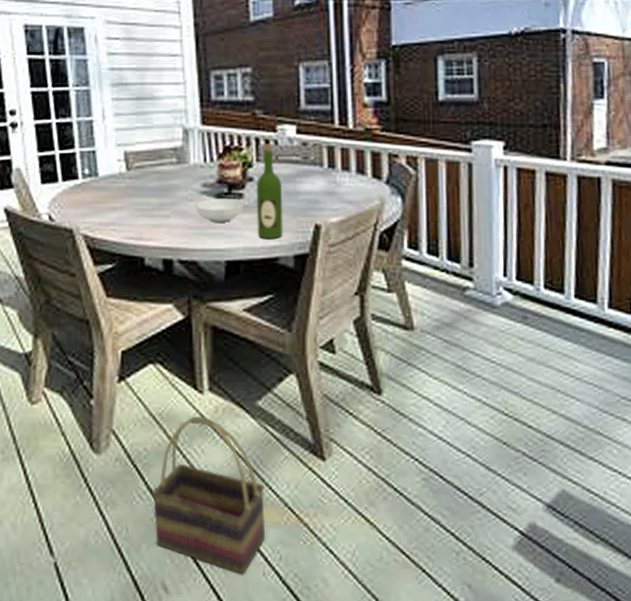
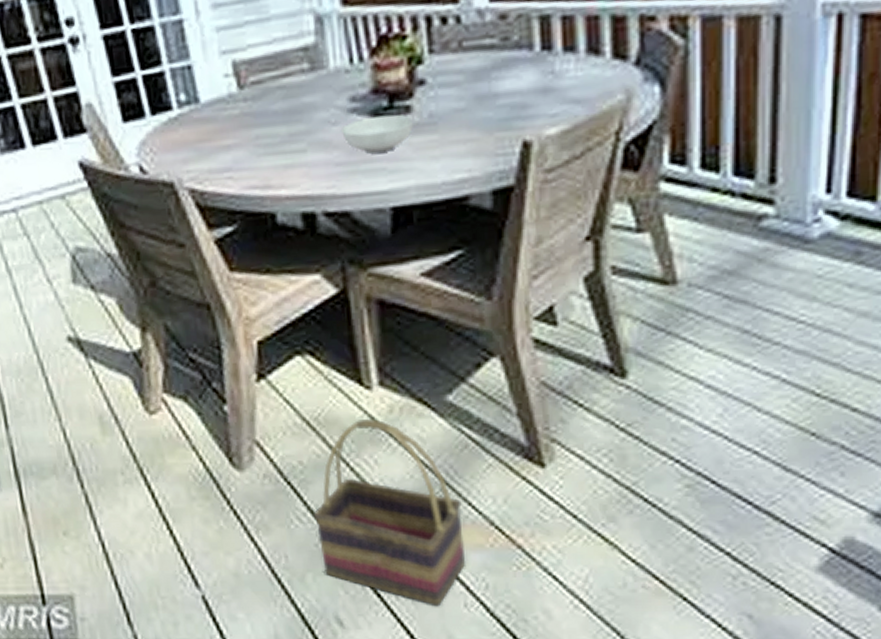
wine bottle: present [256,144,283,240] -> none [430,23,474,171]

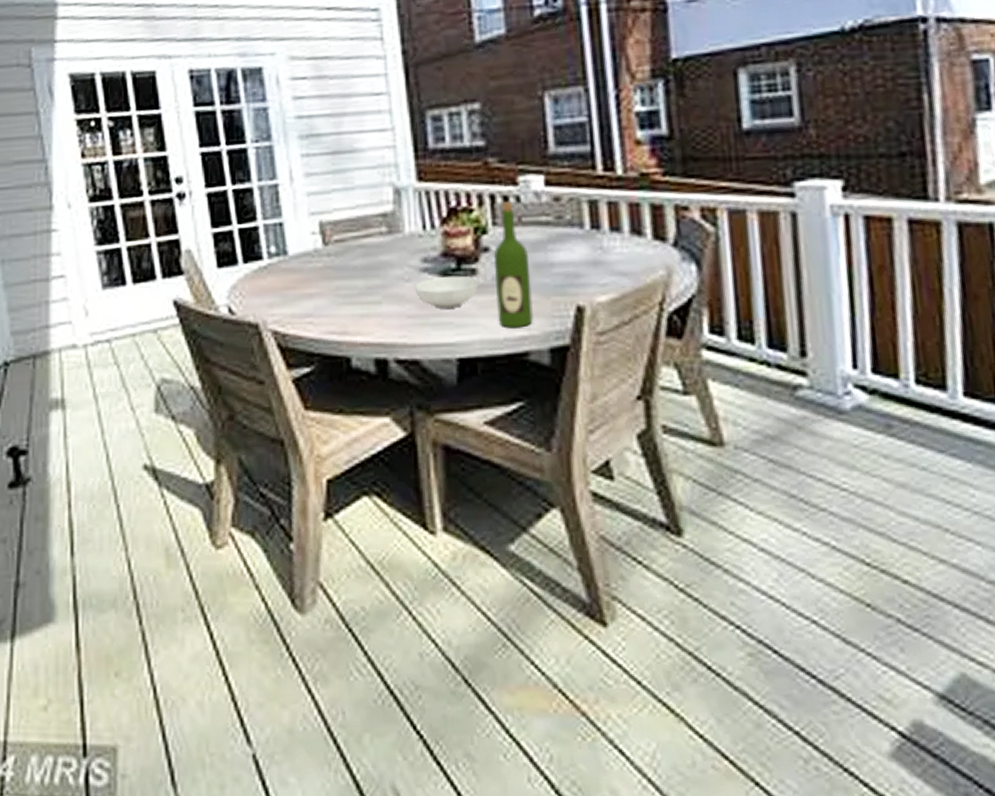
woven basket: present [313,419,465,607] -> none [373,566,528,780]
wine bottle: none [430,23,474,171] -> present [493,201,533,328]

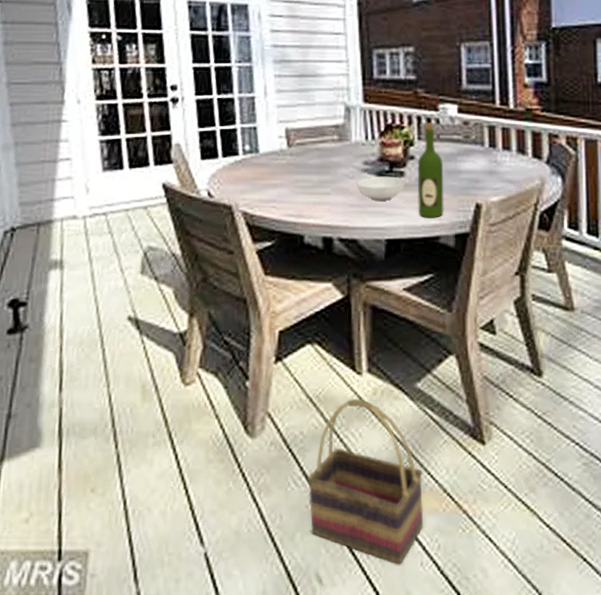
woven basket: none [373,566,528,780] -> present [307,399,423,565]

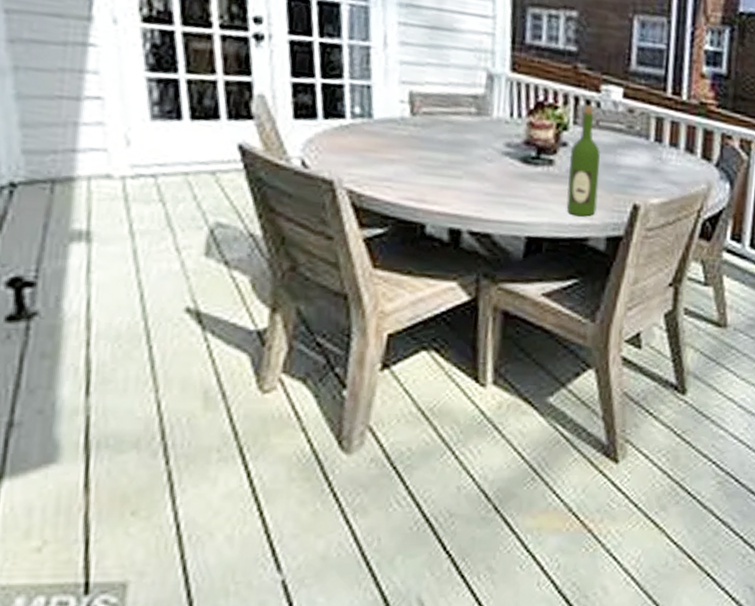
woven basket: present [307,399,423,565] -> none [412,413,548,586]
bowl: present [356,176,406,201] -> none [495,162,555,192]

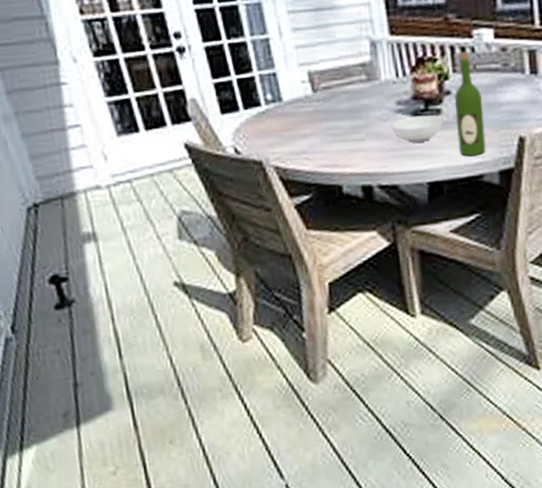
bowl: none [495,162,555,192] -> present [391,115,444,143]

